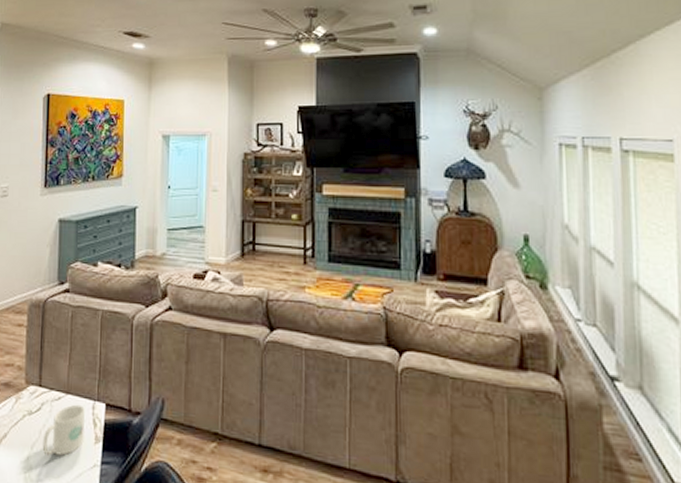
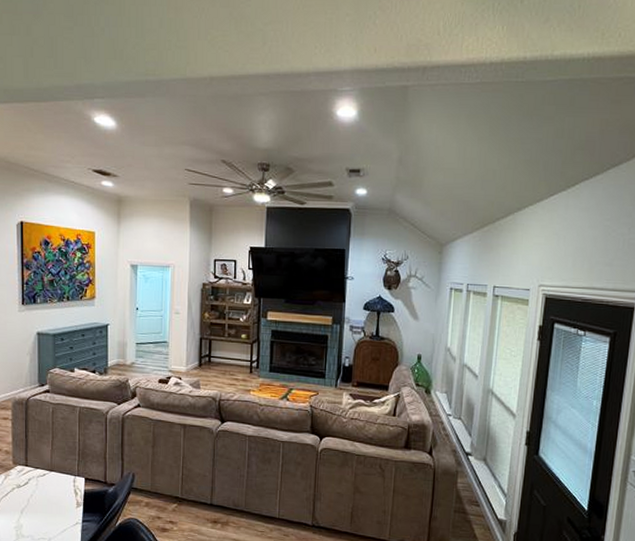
mug: present [42,404,86,457] -> none [31,479,68,518]

